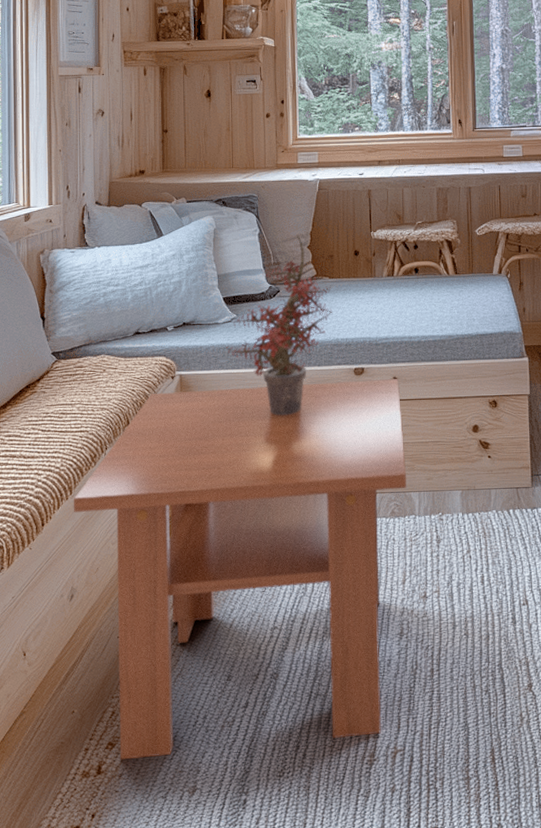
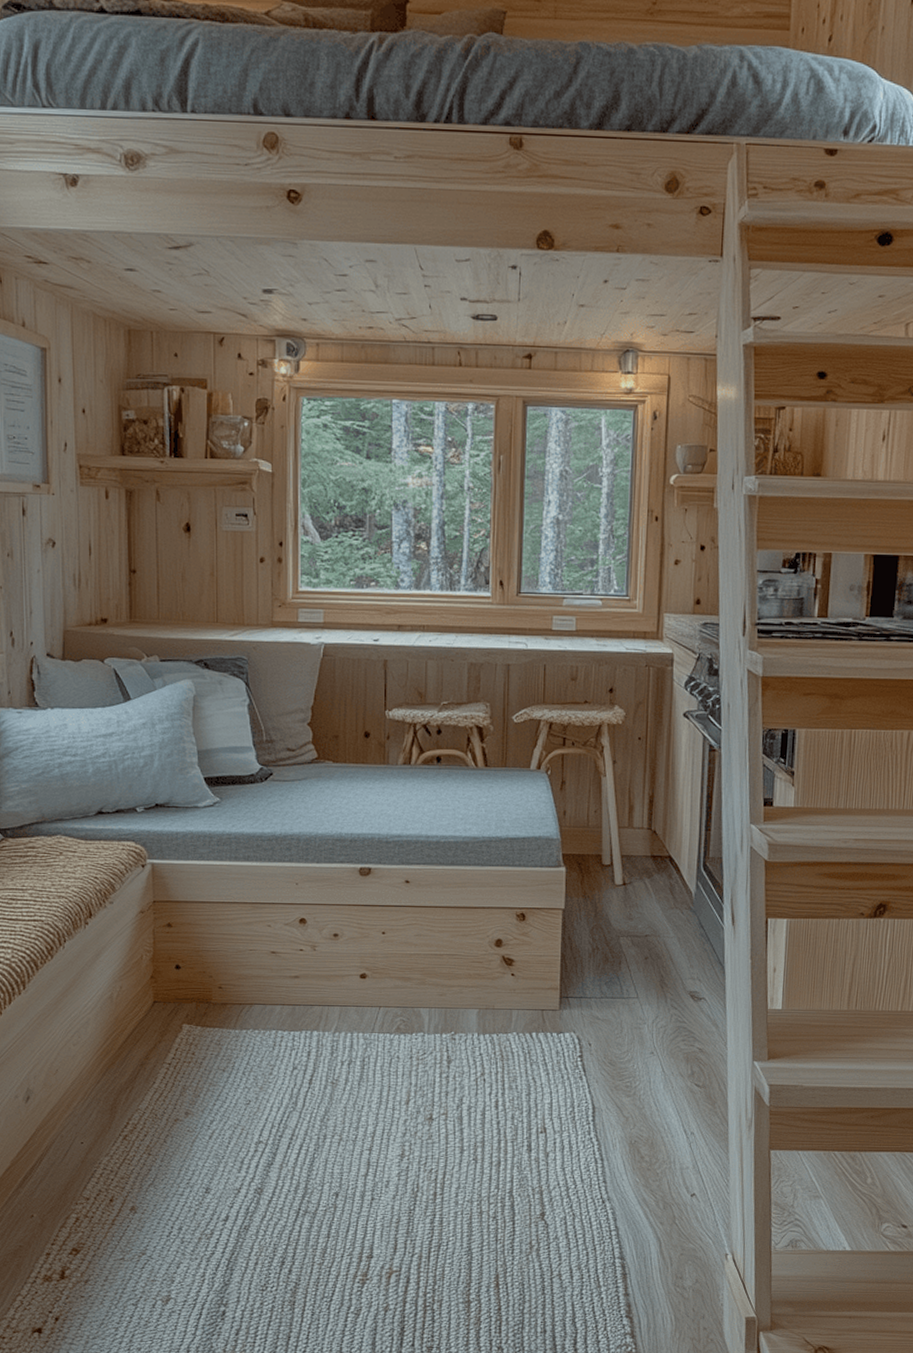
coffee table: present [73,379,406,760] -> none [26,882,416,1266]
potted plant: present [225,234,333,416] -> none [206,708,336,916]

